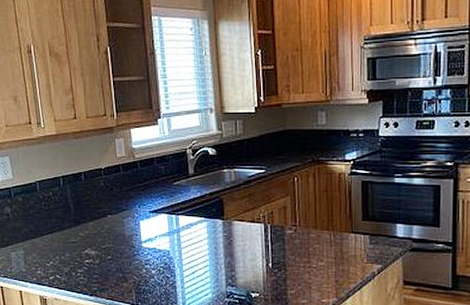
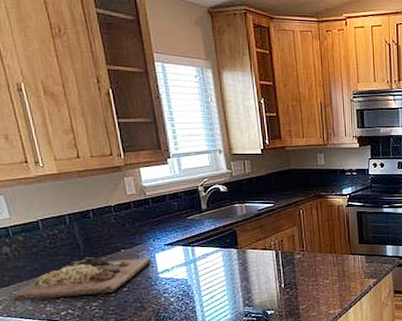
cutting board: none [9,221,136,263] -> present [12,256,152,301]

